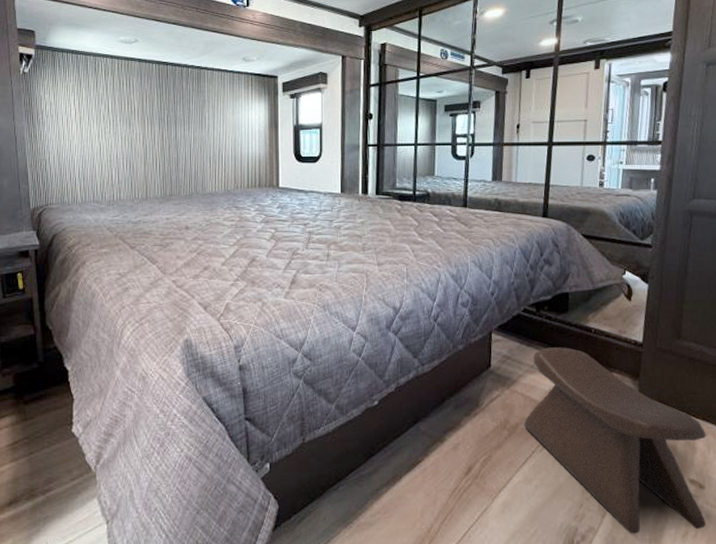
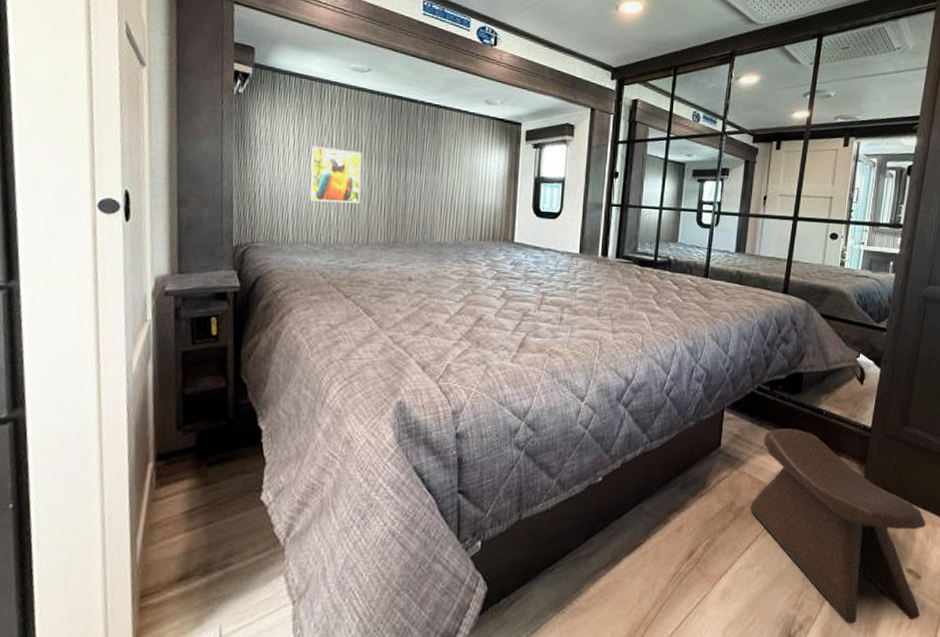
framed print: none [90,114,138,164] -> present [309,145,362,204]

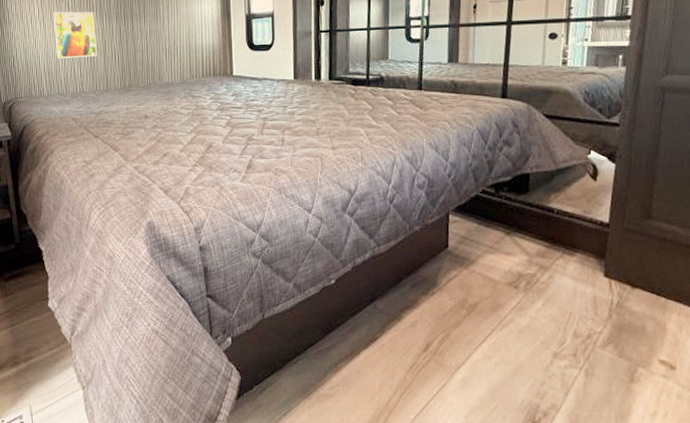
stool: present [750,428,927,624] -> none [483,228,679,412]

